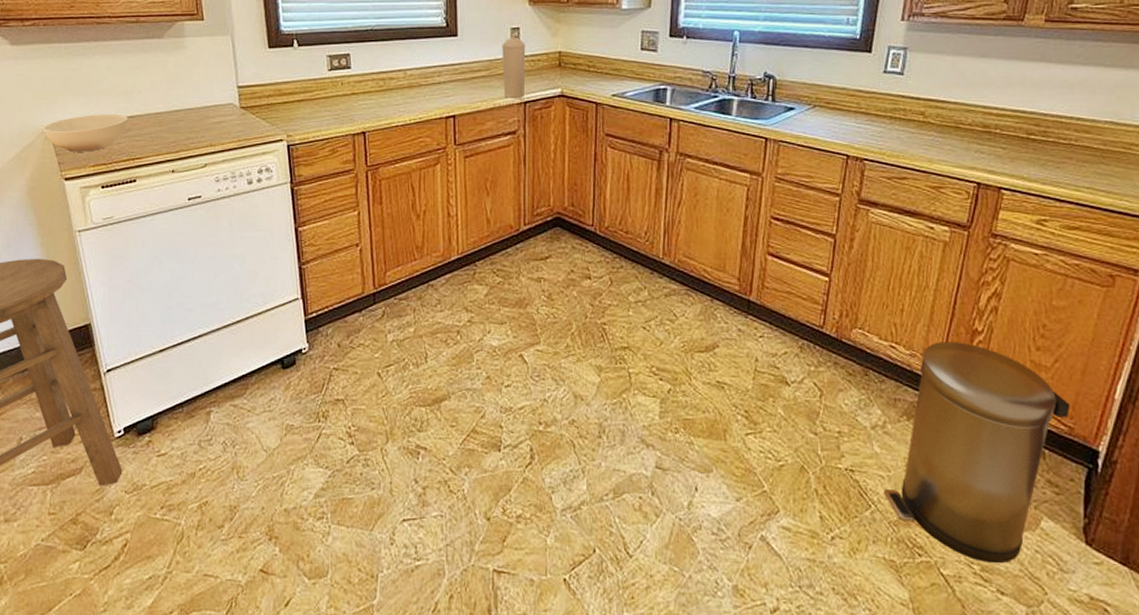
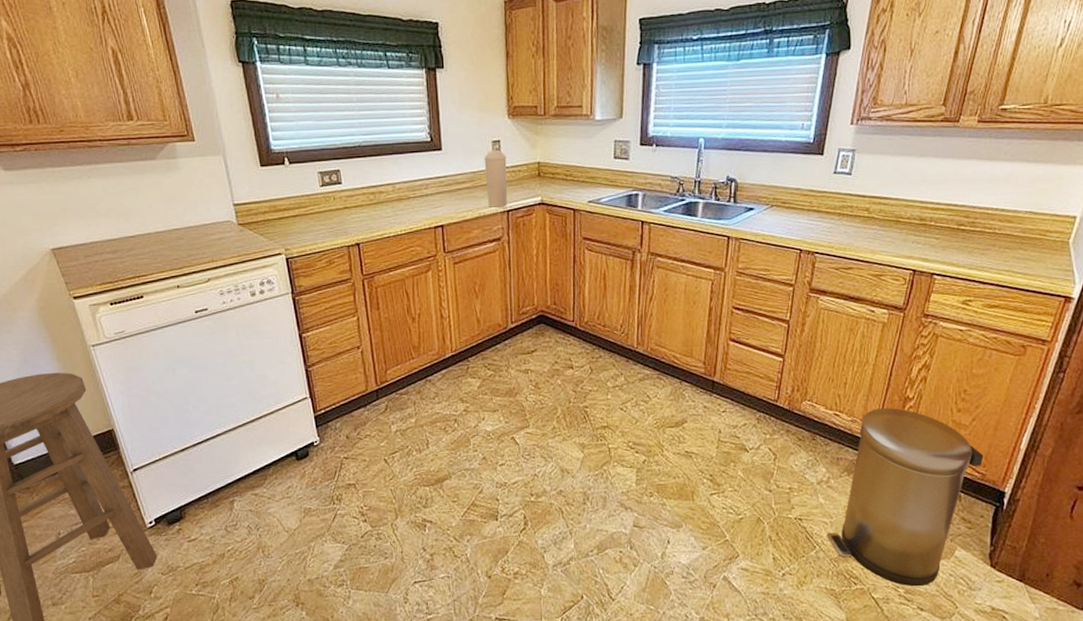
bowl: present [41,114,128,152] -> none [45,234,130,272]

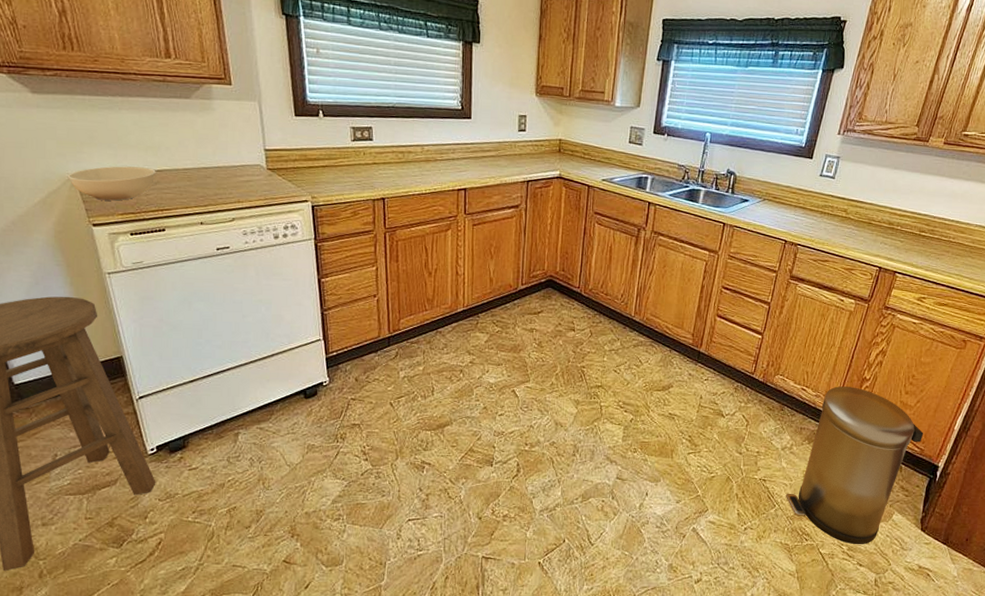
bowl: none [45,234,130,272] -> present [67,166,156,201]
canister: present [484,145,508,208] -> none [509,119,531,178]

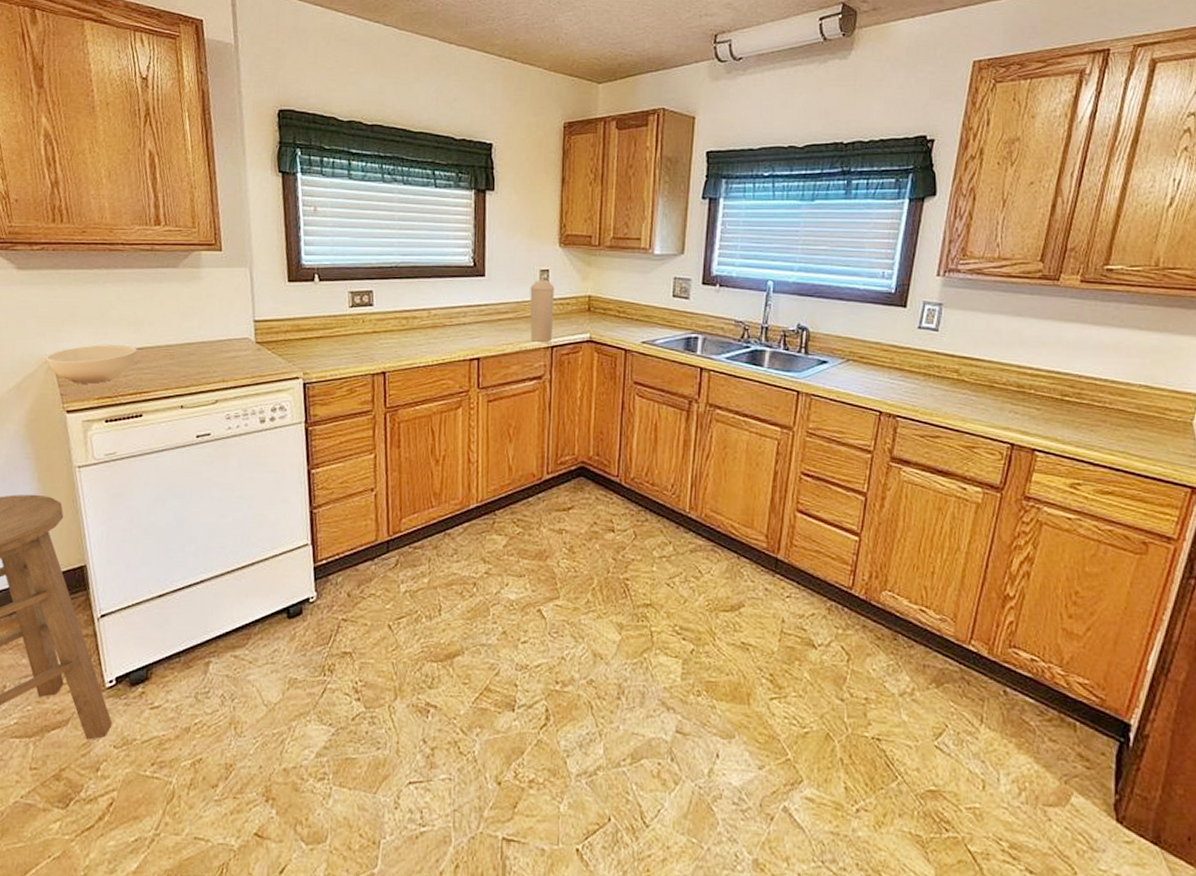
canister: none [509,119,531,178] -> present [529,275,555,343]
pedal bin: present [785,386,924,545] -> none [910,606,1102,841]

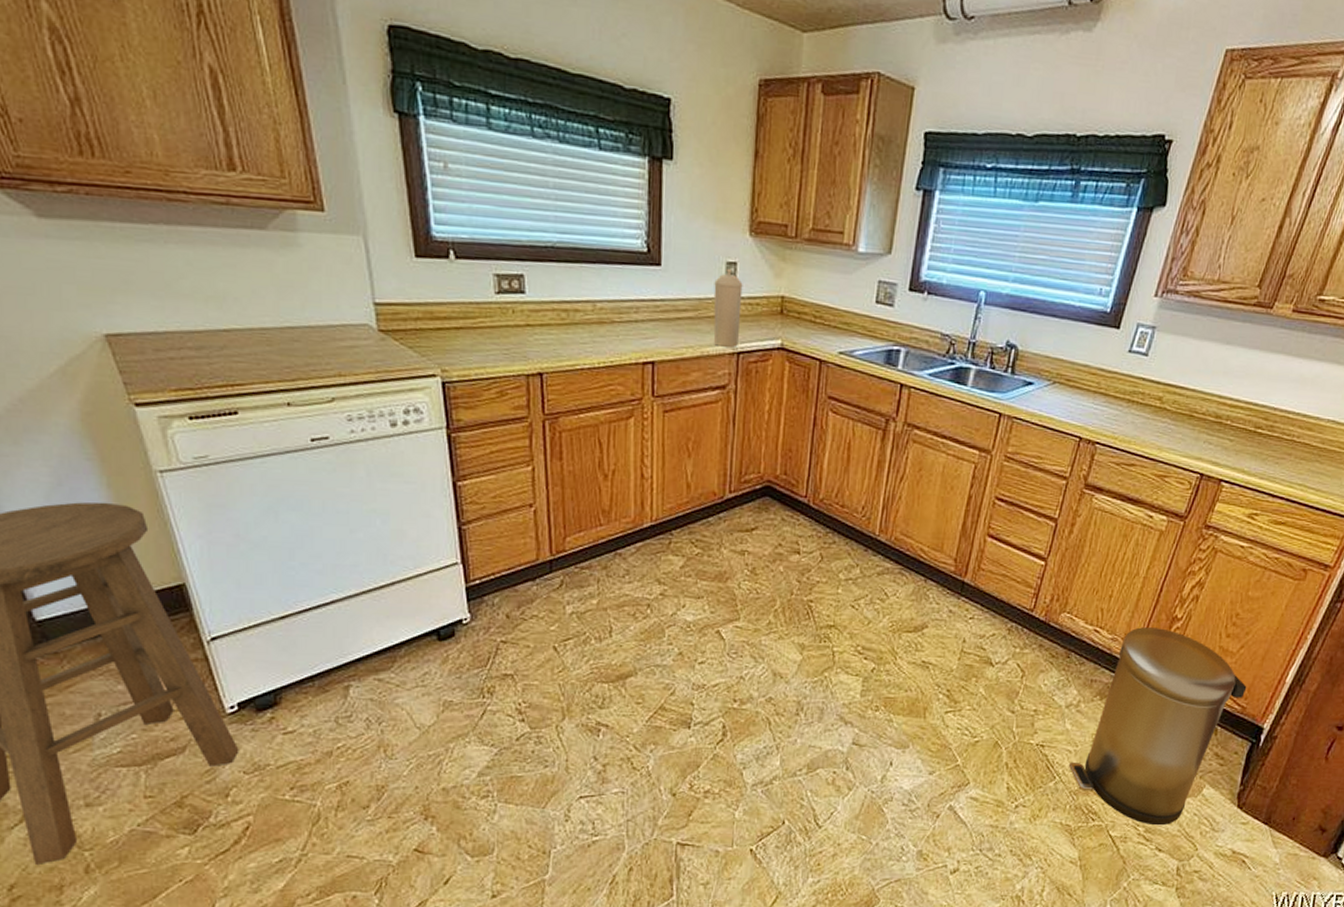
bowl: present [45,345,137,384] -> none [95,323,222,372]
pedal bin: none [910,606,1102,841] -> present [1068,627,1247,826]

